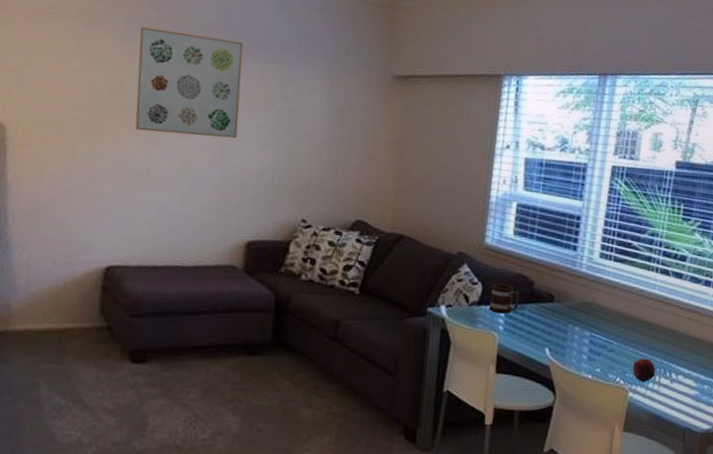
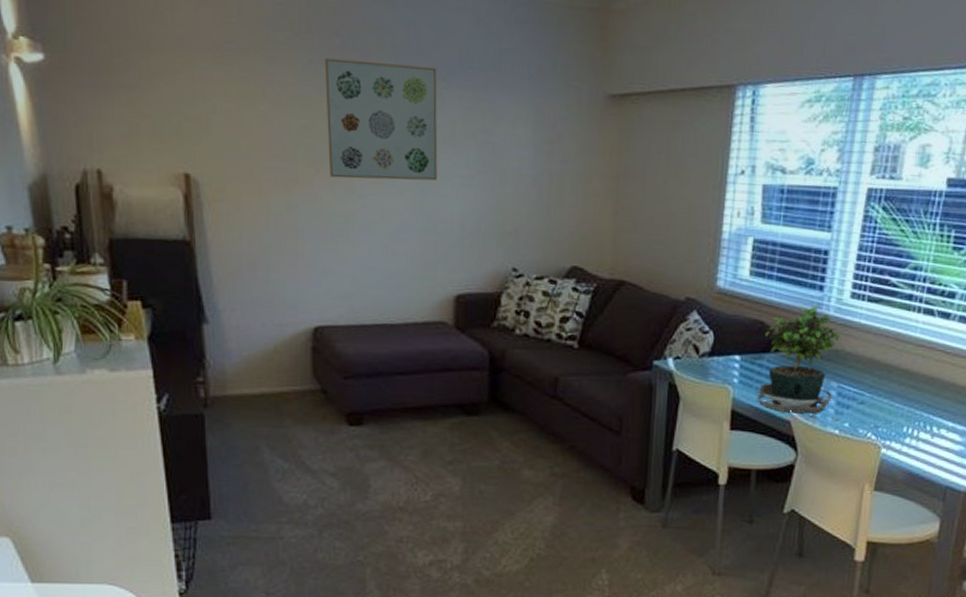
mug: present [488,284,520,314] -> none [721,332,757,365]
potted plant: none [520,262,593,368] -> present [757,304,842,423]
fruit: present [632,358,655,382] -> none [886,410,914,437]

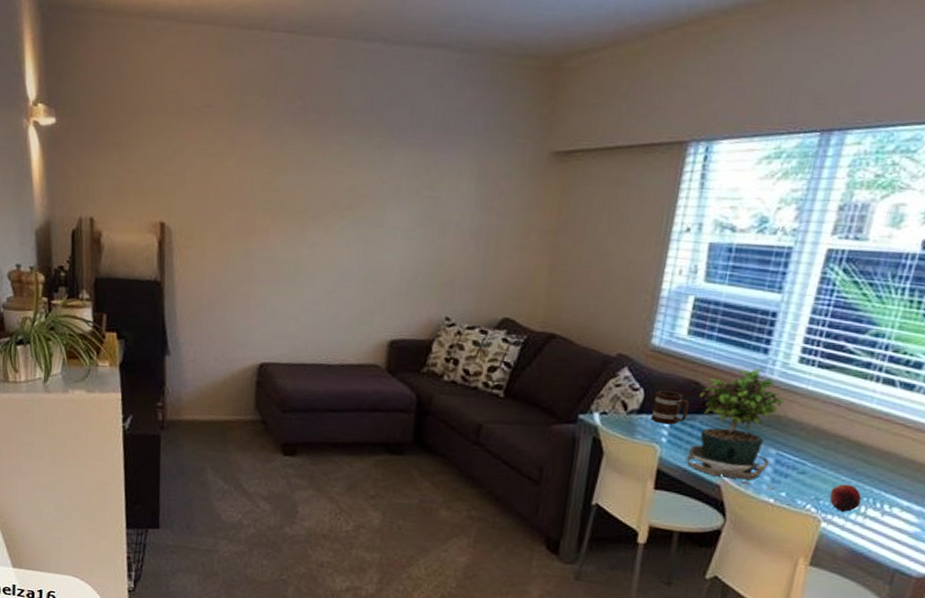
wall art: present [324,58,438,181] -> none [284,119,388,233]
mug: none [721,332,757,365] -> present [650,390,690,425]
fruit: none [886,410,914,437] -> present [829,484,862,512]

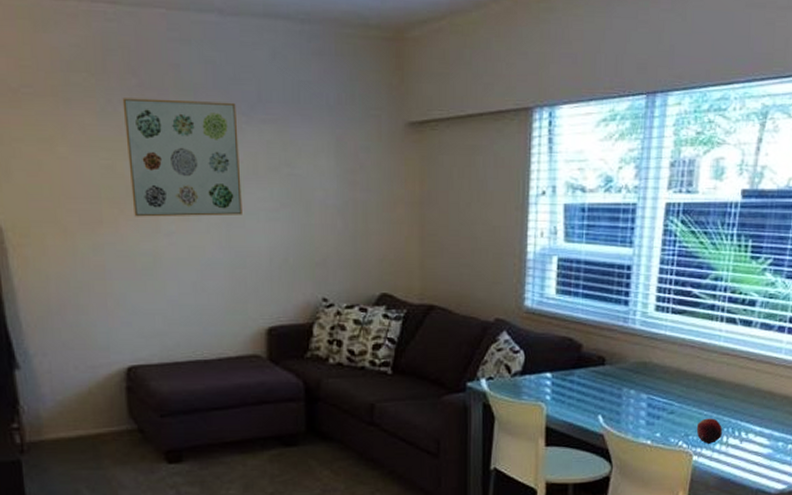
wall art: none [284,119,388,233] -> present [122,98,242,217]
mug: present [650,390,690,425] -> none [533,350,567,382]
potted plant: present [685,367,785,491] -> none [570,319,650,433]

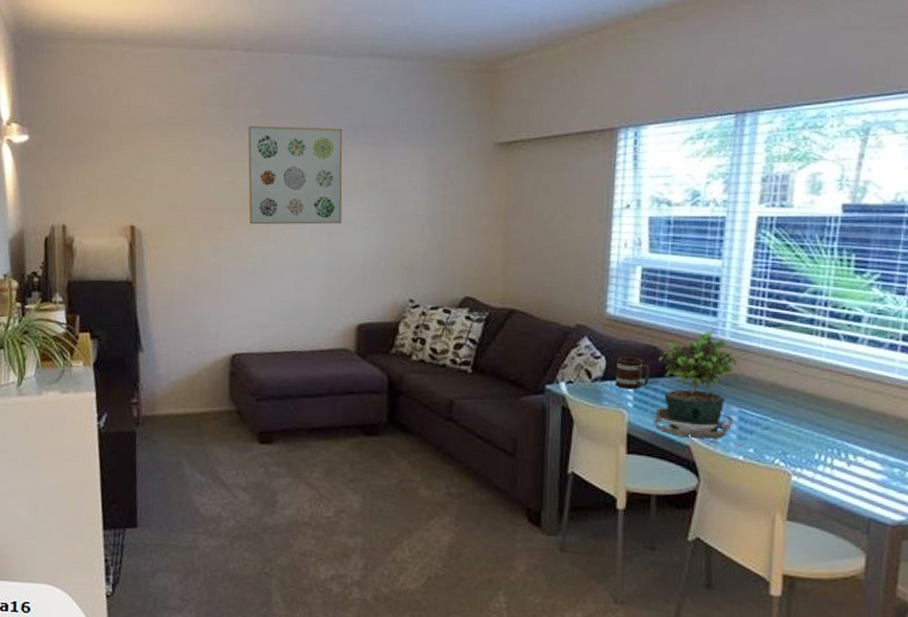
mug: none [533,350,567,382] -> present [614,357,651,390]
potted plant: none [570,319,650,433] -> present [653,329,742,448]
fruit: present [696,418,722,444] -> none [795,437,826,464]

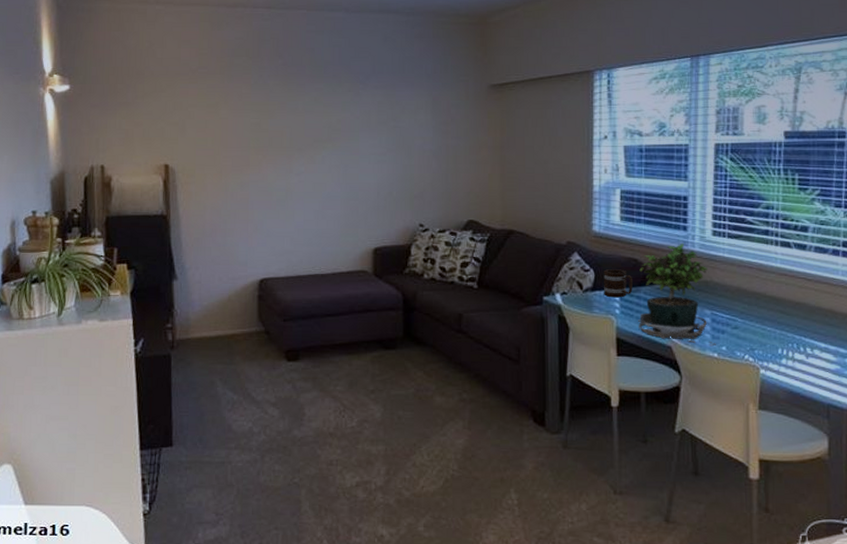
wall art: present [247,126,343,225] -> none [270,73,357,161]

